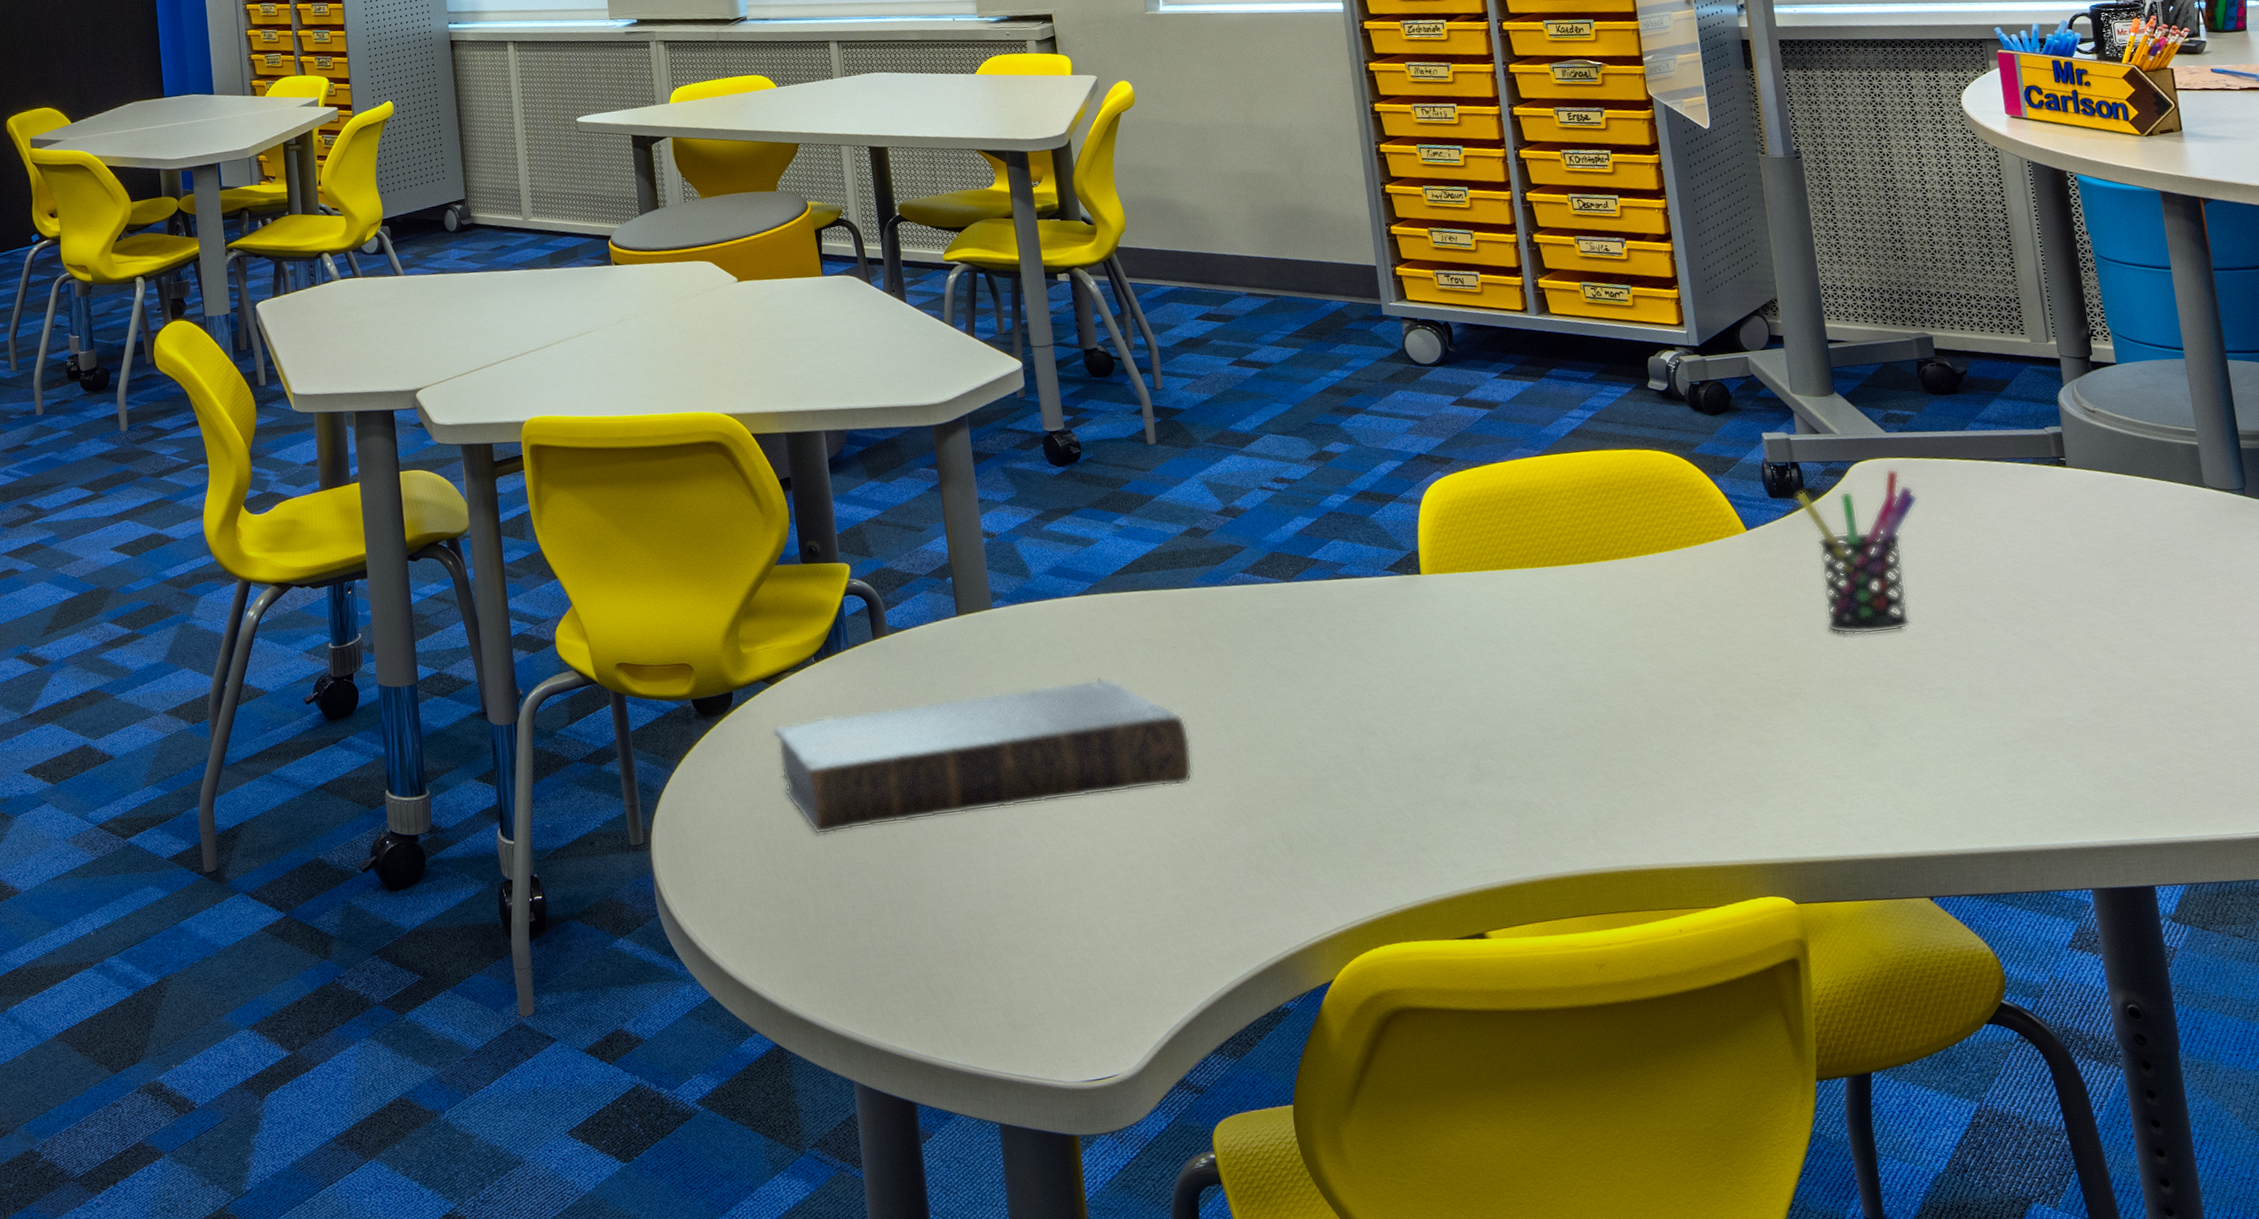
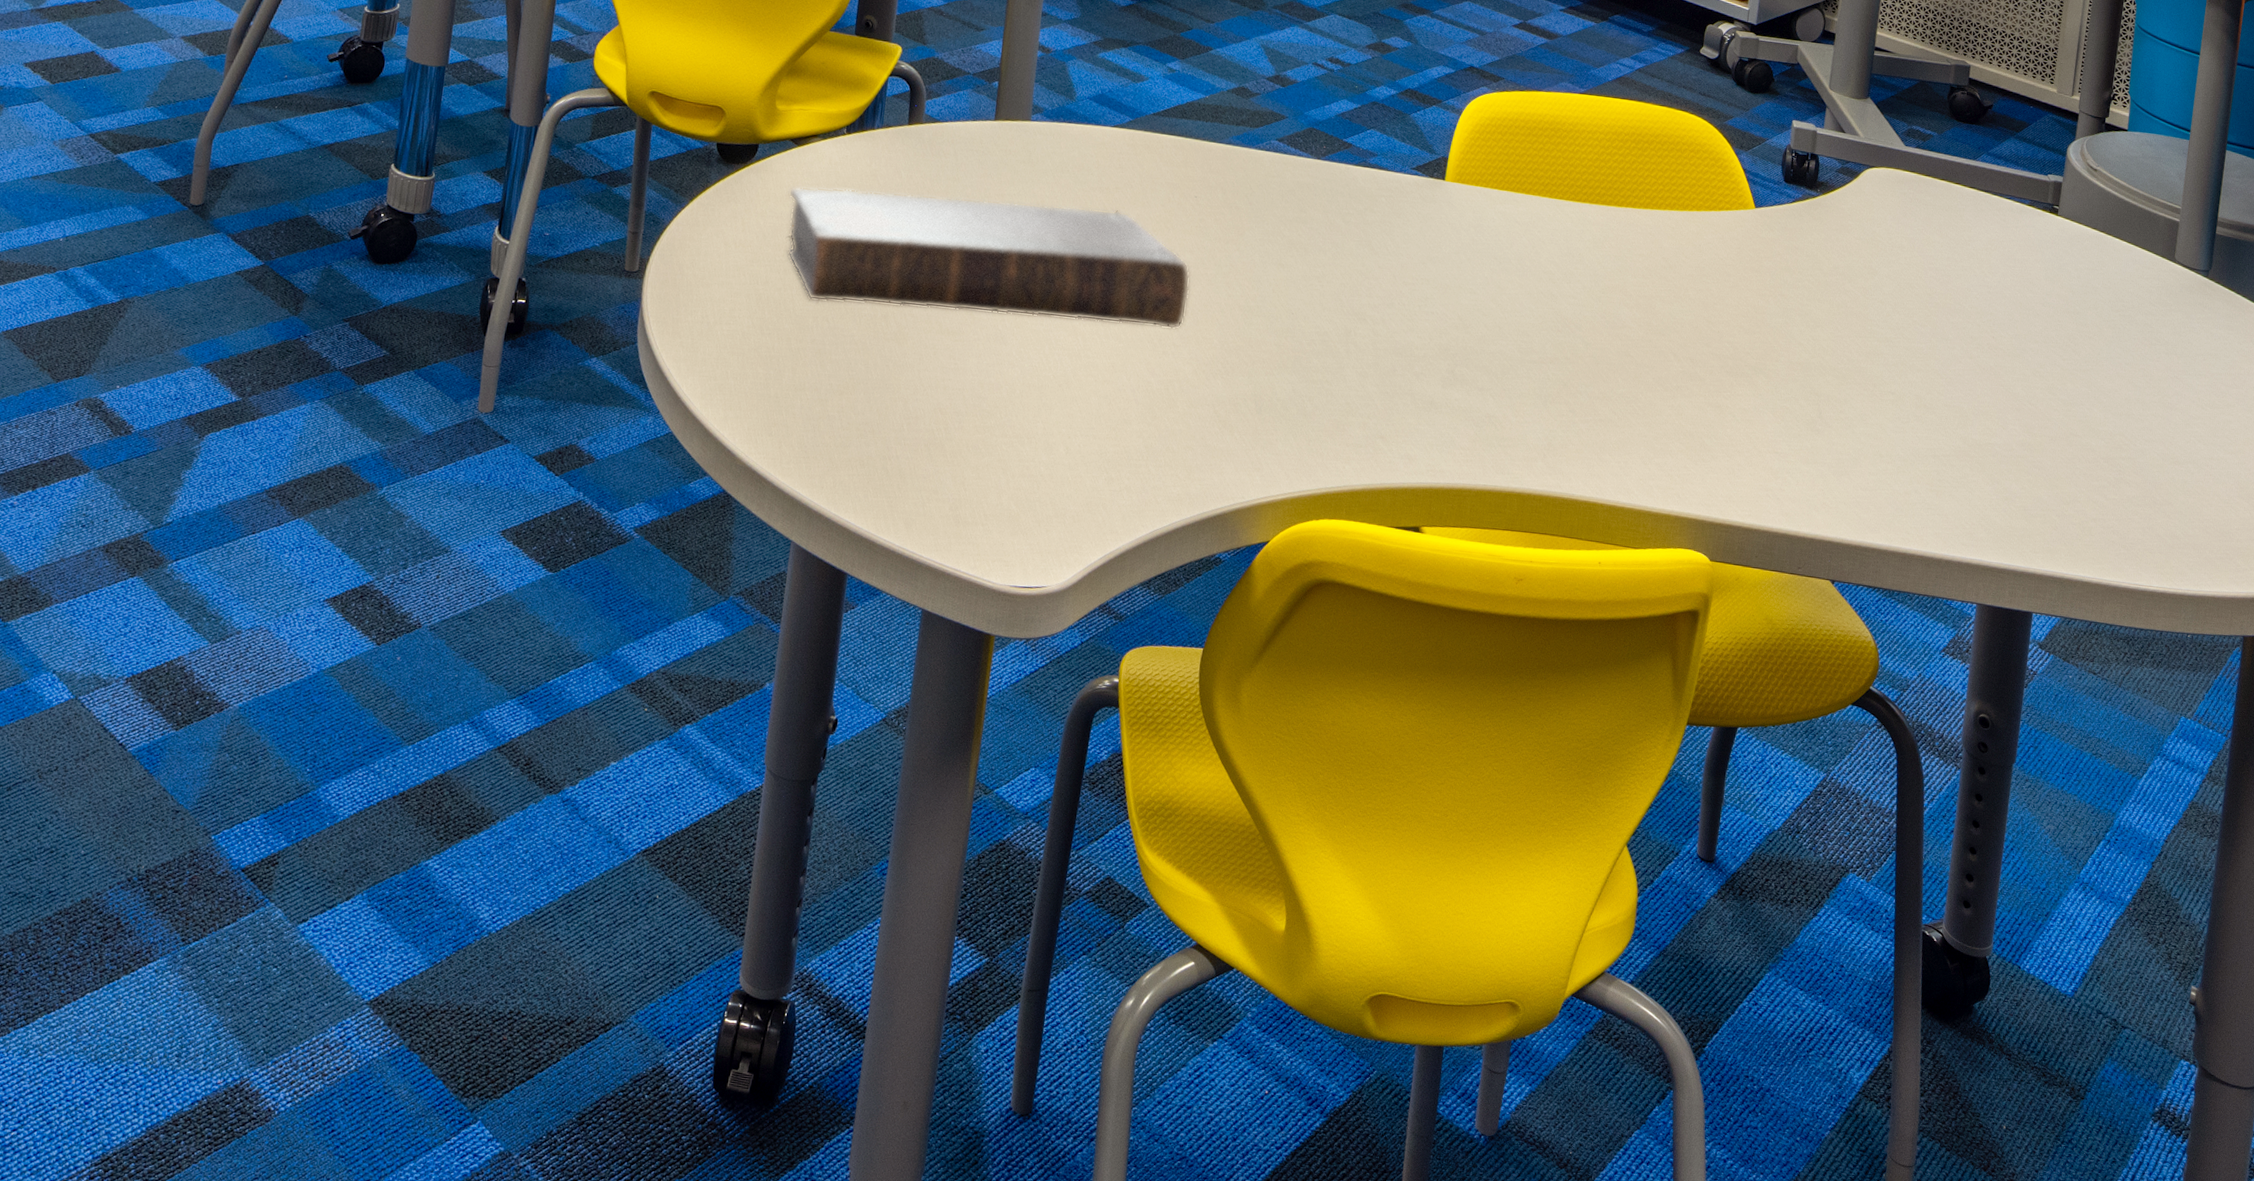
pen holder: present [1796,469,1918,635] -> none [1804,181,1918,332]

